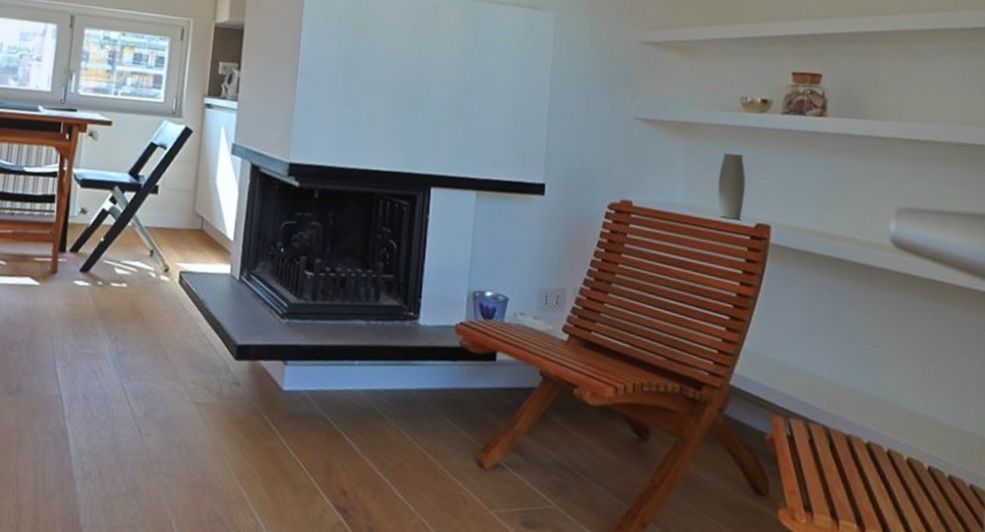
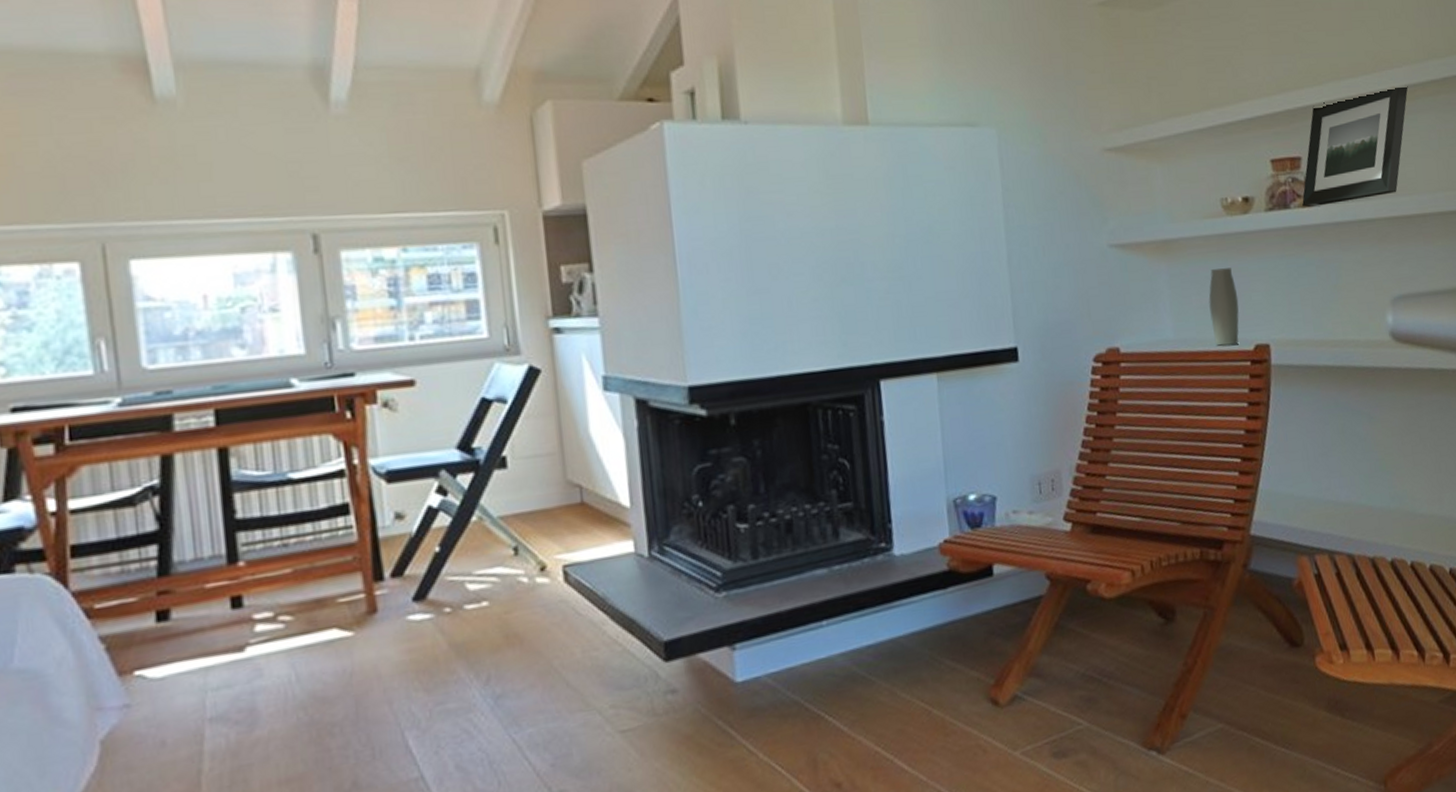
picture frame: none [818,30,936,119] -> present [1302,86,1408,208]

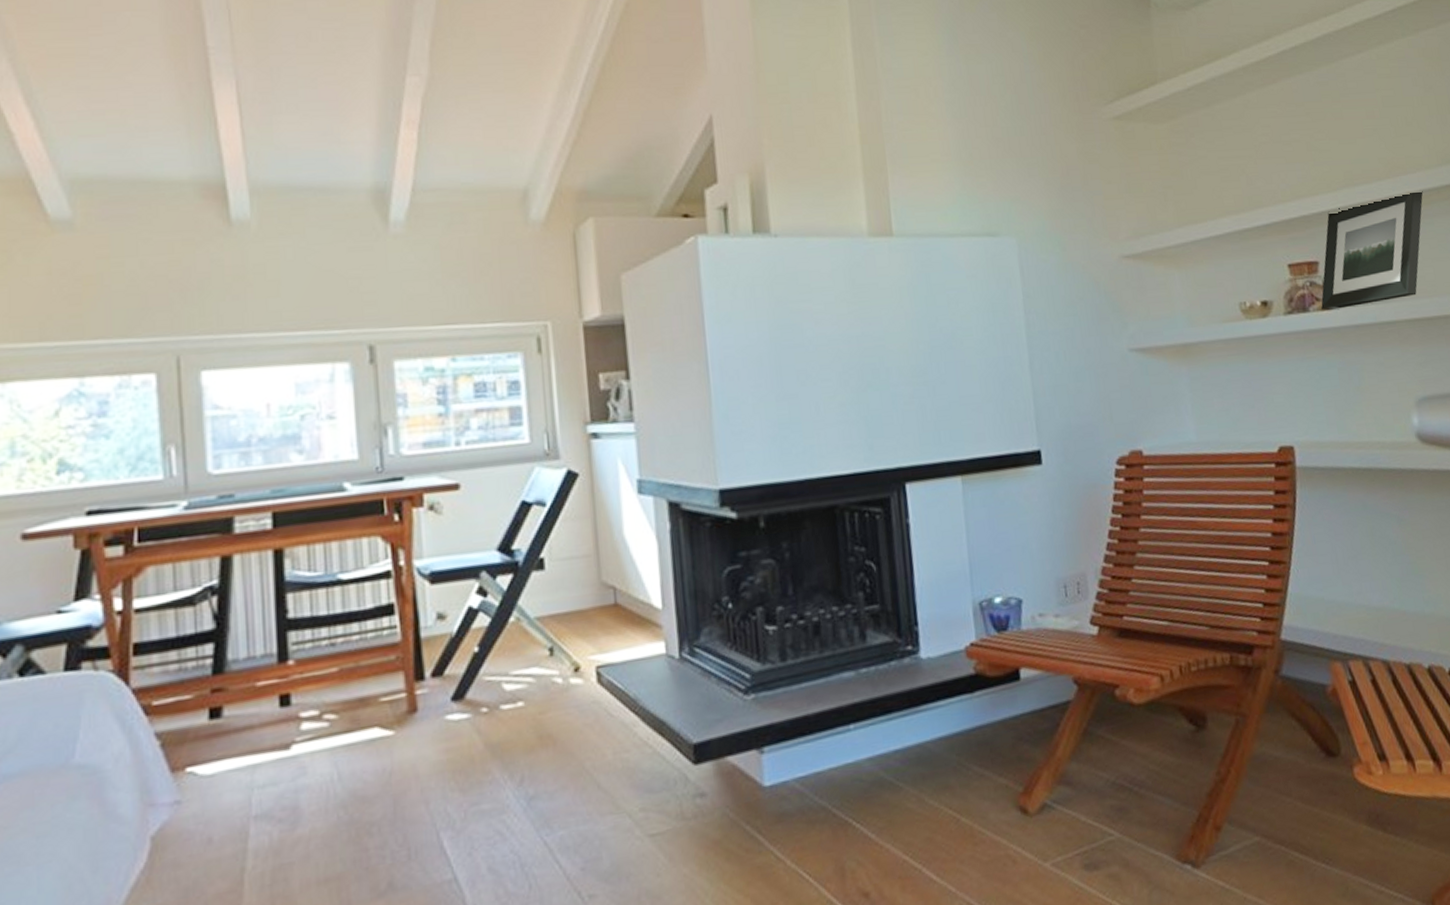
vase: present [1208,268,1239,346] -> none [1230,370,1262,448]

